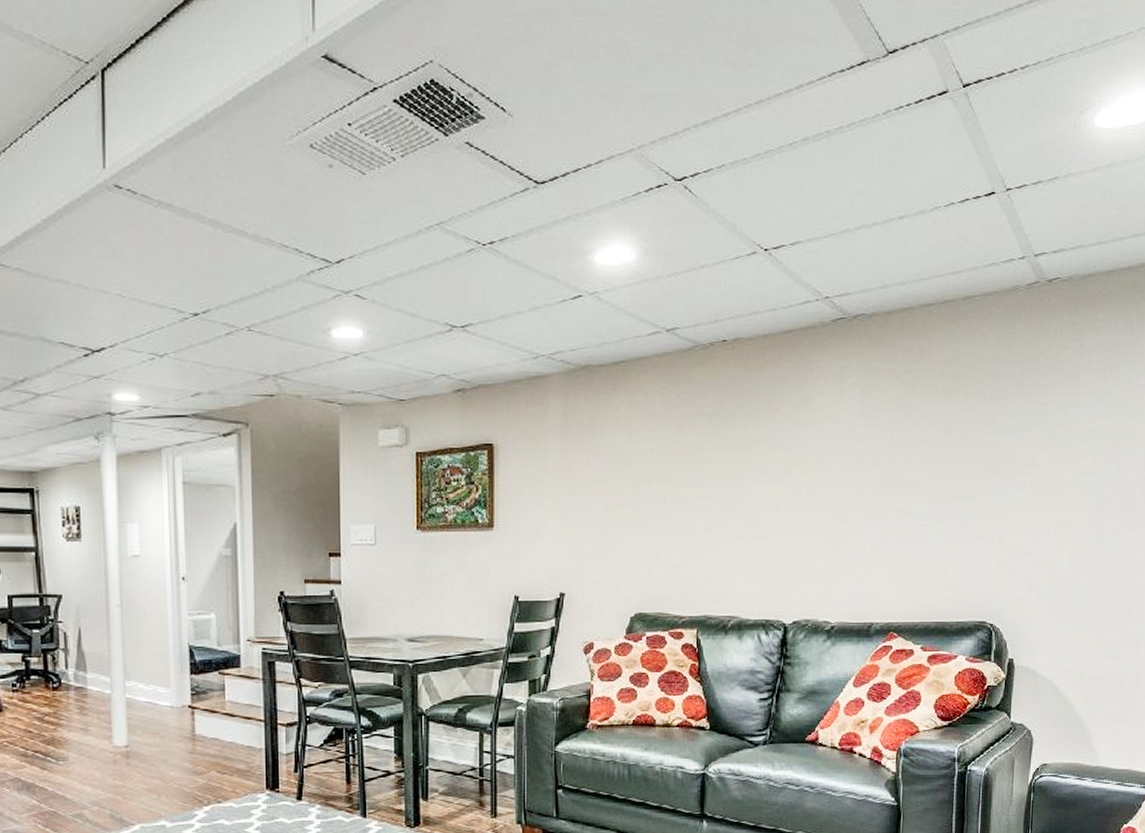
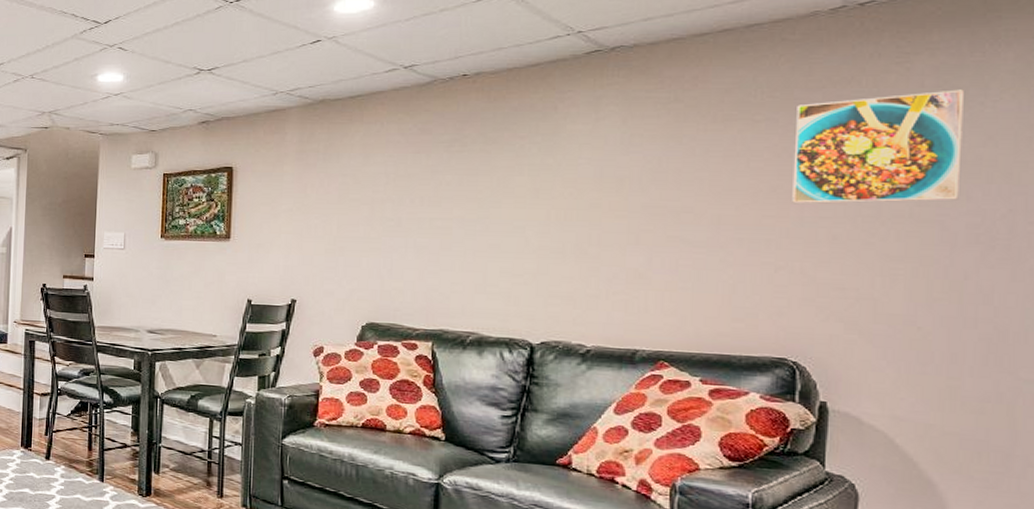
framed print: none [994,366,1119,474] -> present [792,89,965,204]

